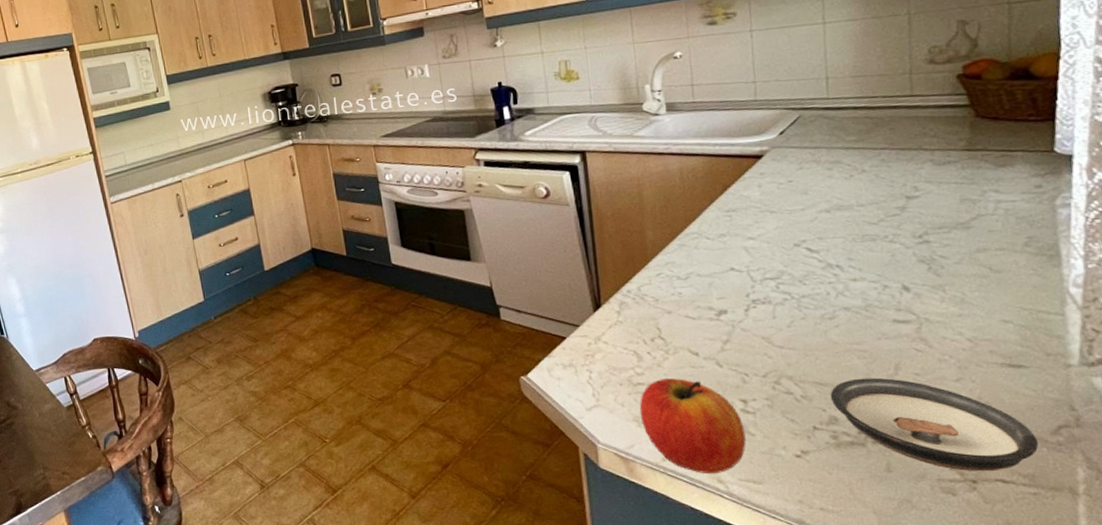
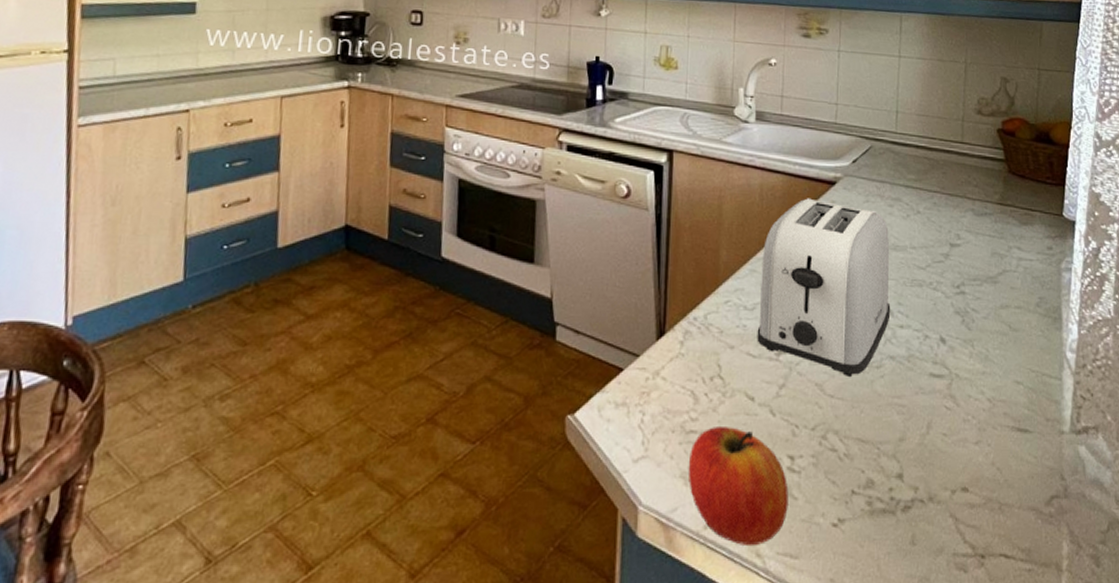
toaster: none [690,174,841,330] -> present [757,198,891,378]
saucer: present [829,377,1038,472] -> none [869,436,1035,546]

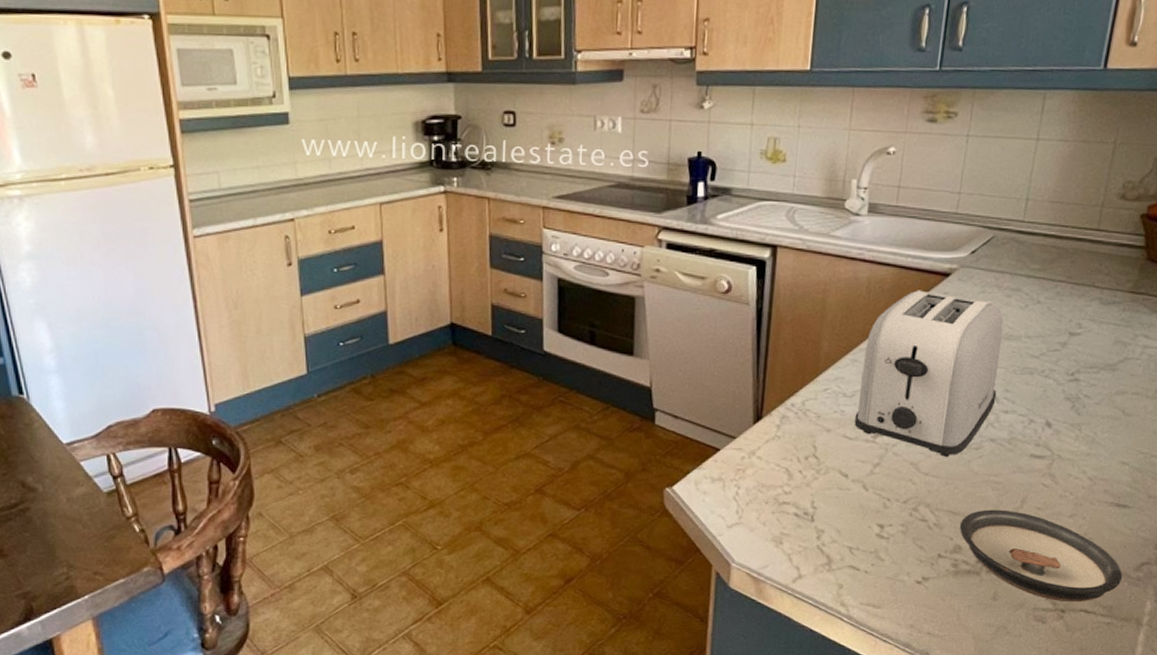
apple: present [688,427,789,547] -> none [779,499,876,598]
saucer: none [869,436,1035,546] -> present [959,509,1122,603]

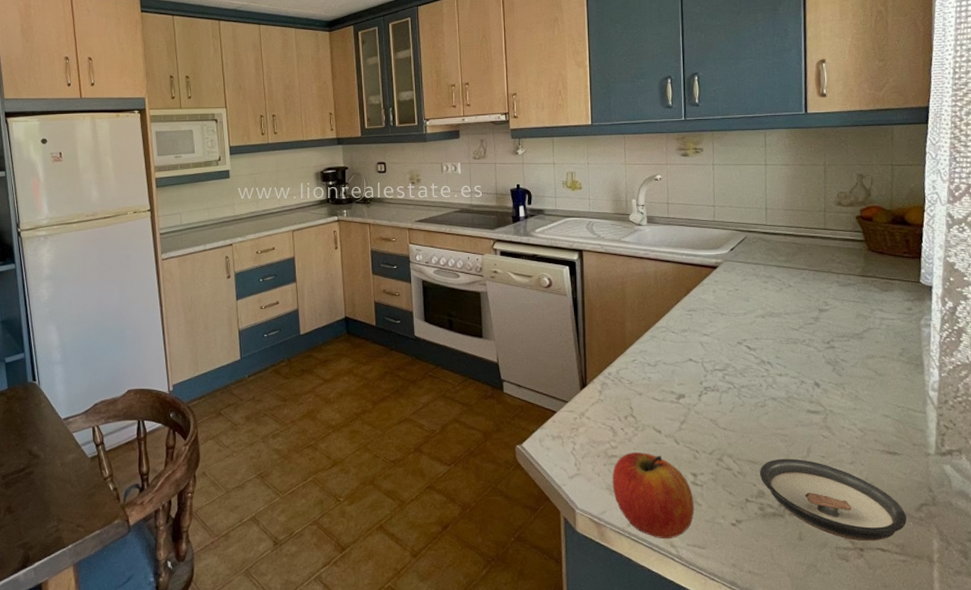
apple: none [779,499,876,598] -> present [612,452,694,539]
toaster: present [854,290,1004,458] -> none [660,280,771,415]

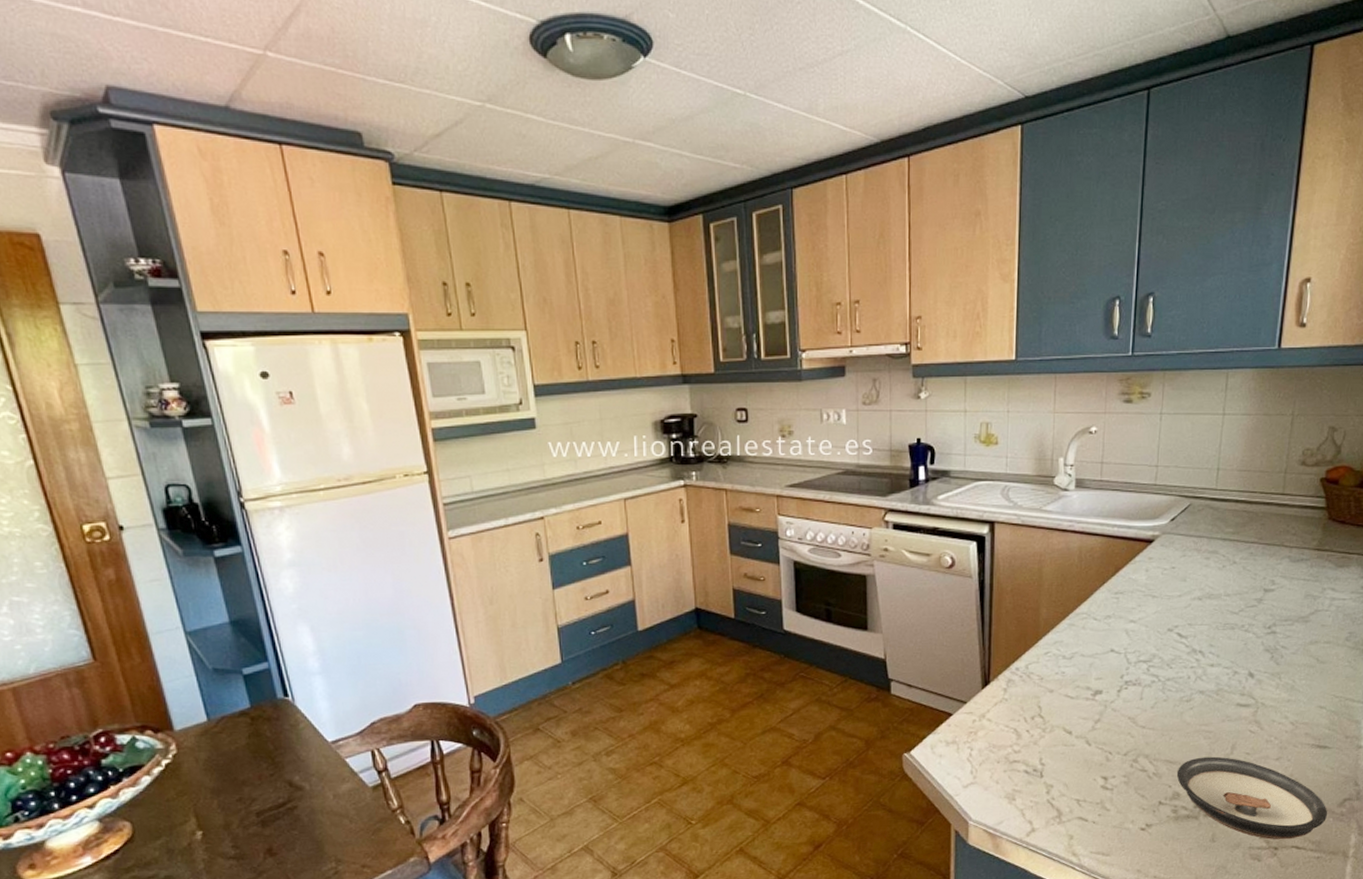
apple: present [612,452,694,539] -> none [1012,756,1102,848]

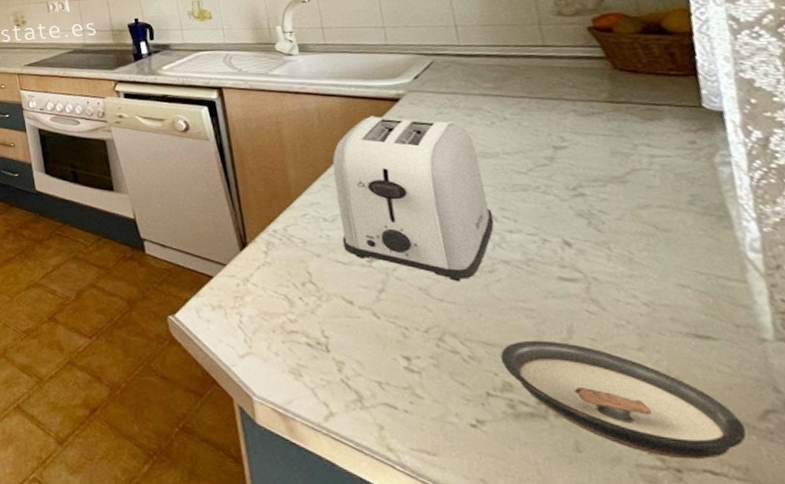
toaster: none [1074,556,1204,711] -> present [332,116,495,282]

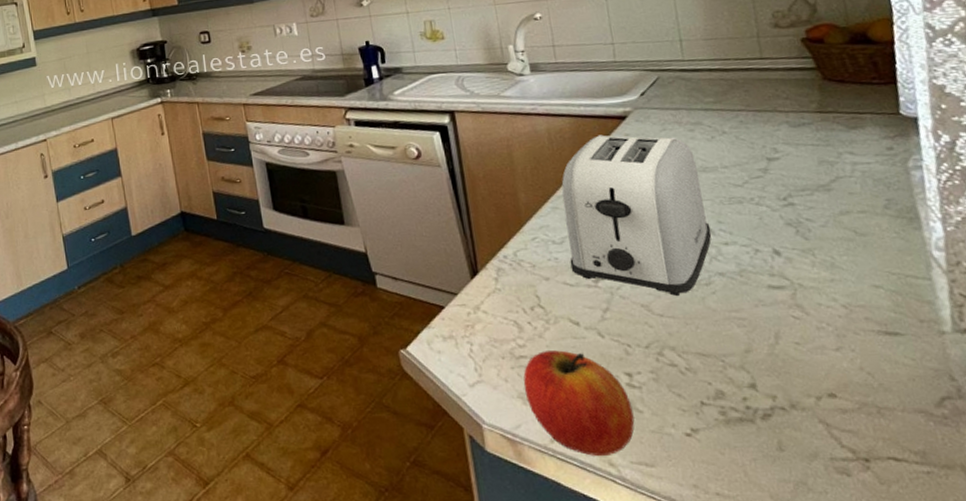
apple: none [295,328,415,441] -> present [523,350,635,457]
saucer: present [500,340,747,460] -> none [713,347,925,449]

